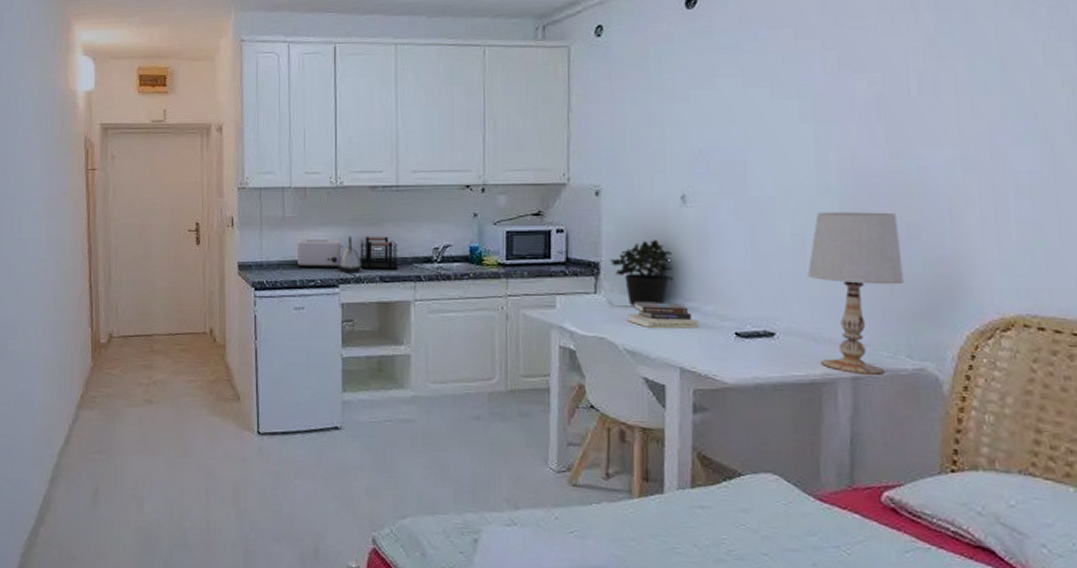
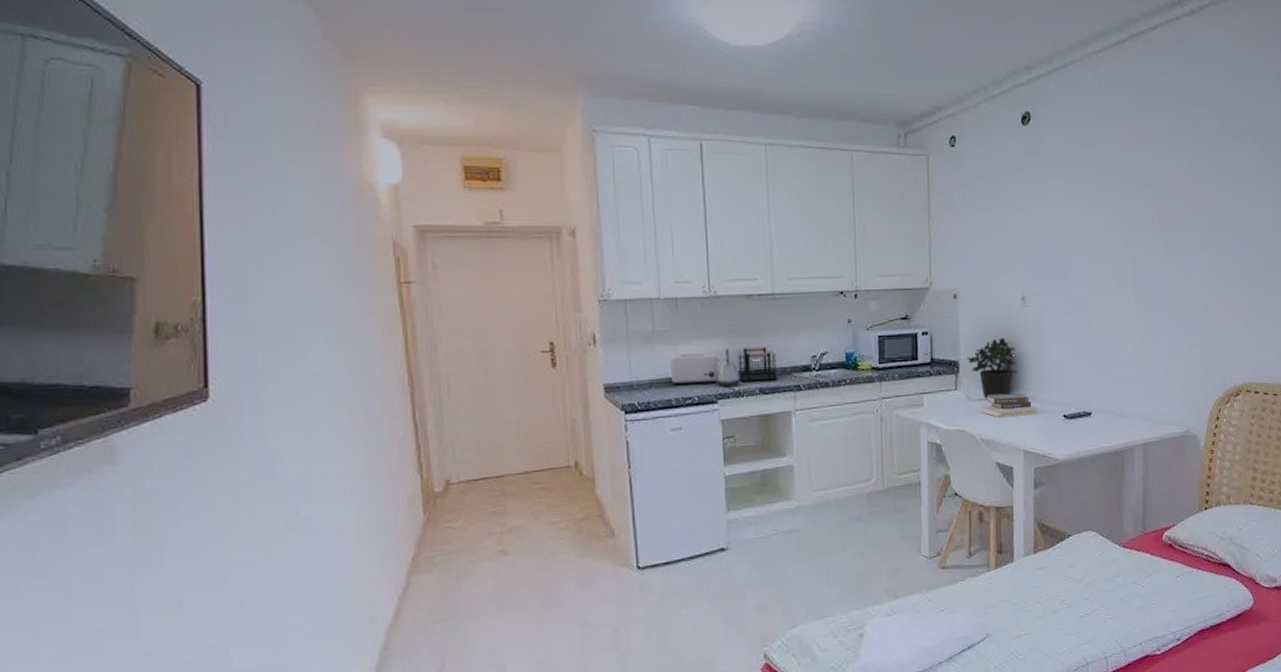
table lamp: present [807,212,904,376] -> none [1113,306,1176,441]

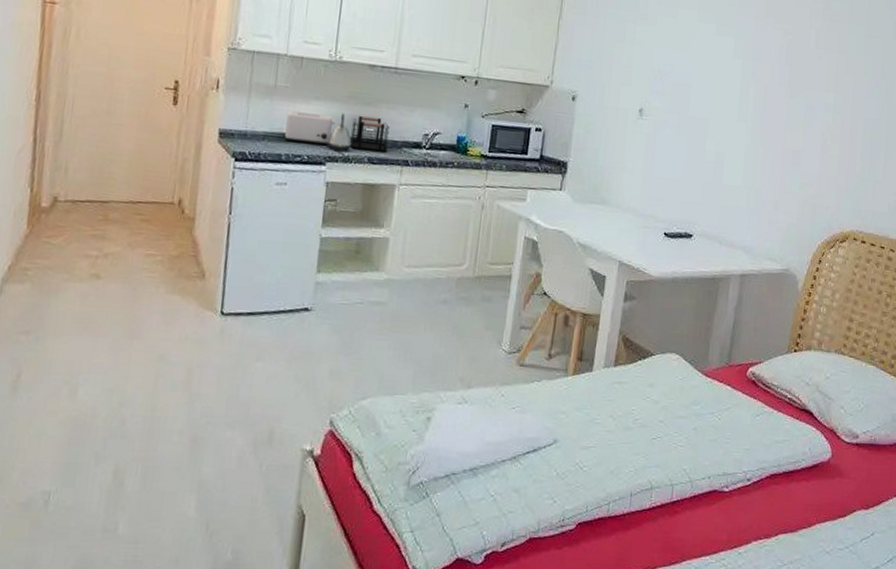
potted plant: present [967,337,1018,399] -> none [576,146,627,205]
books: present [982,394,1036,418] -> none [583,200,638,228]

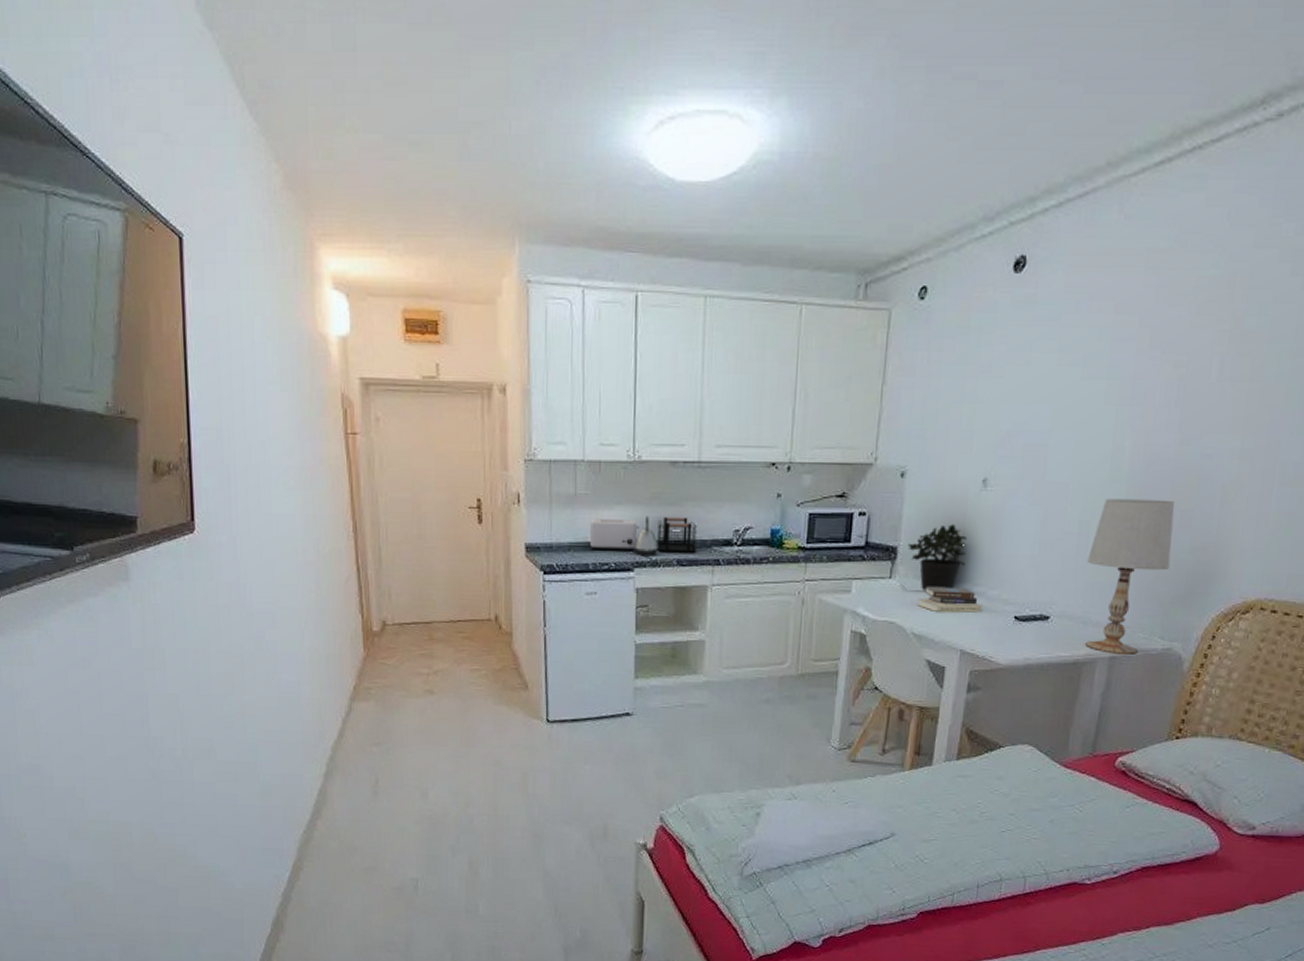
potted plant: none [576,146,627,205] -> present [907,524,968,590]
books: none [583,200,638,228] -> present [918,586,982,614]
table lamp: none [722,135,788,274] -> present [1085,498,1175,656]

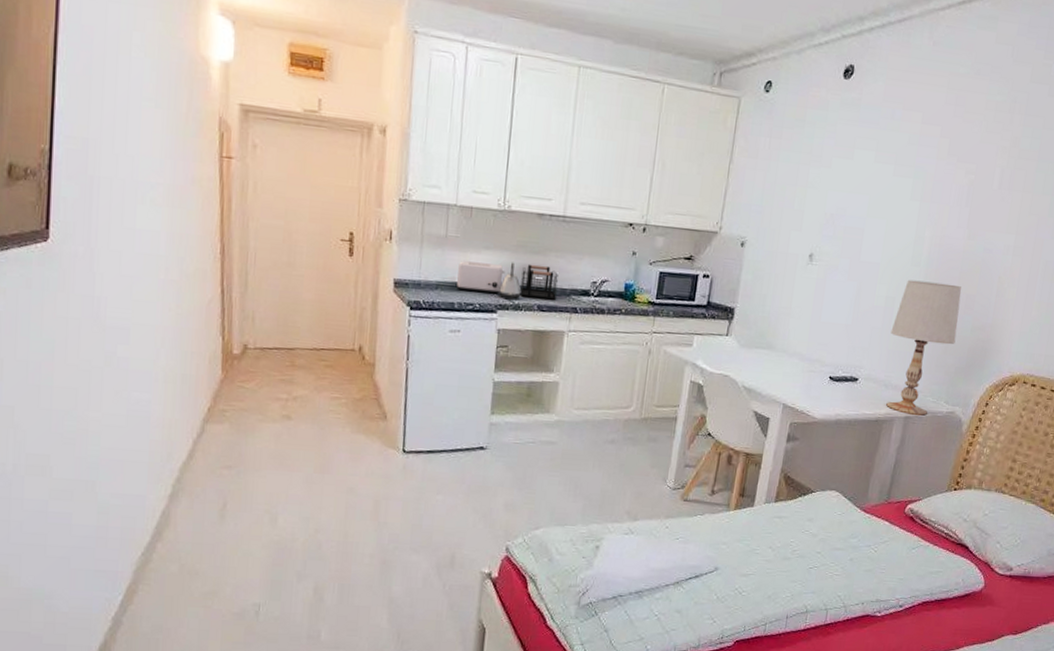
potted plant: present [907,524,968,590] -> none [743,291,794,350]
books: present [918,586,982,614] -> none [749,345,803,372]

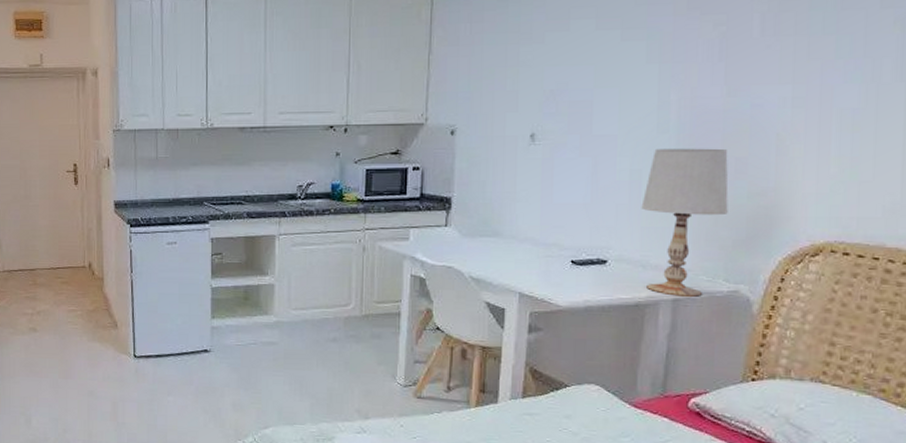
toaster: present [457,261,505,294] -> none [170,179,213,206]
kettle: present [498,262,522,300] -> none [208,175,230,210]
dish rack: present [520,264,558,301] -> none [229,175,264,208]

